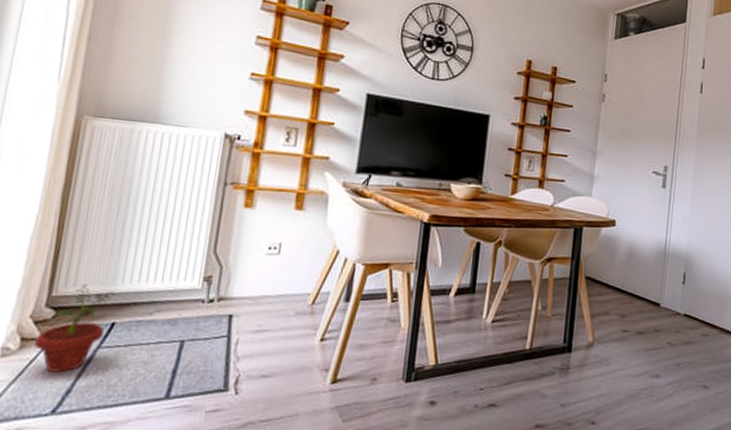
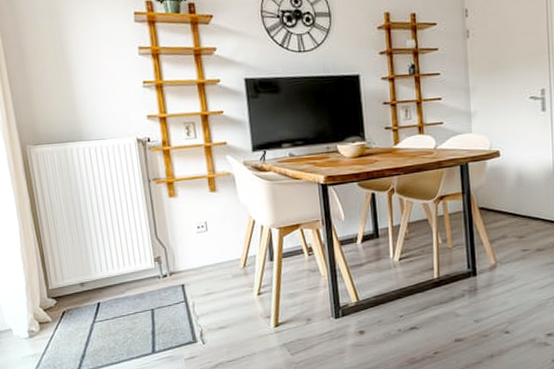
potted plant: present [33,283,115,373] -> none [48,276,95,344]

